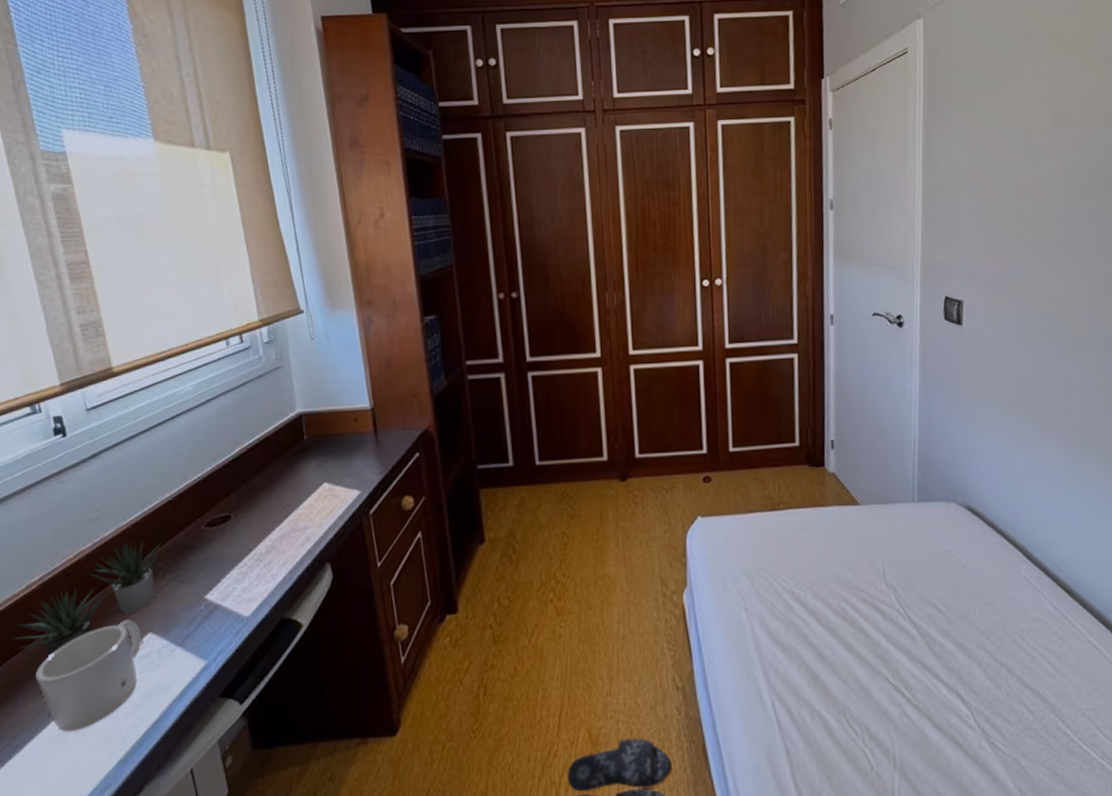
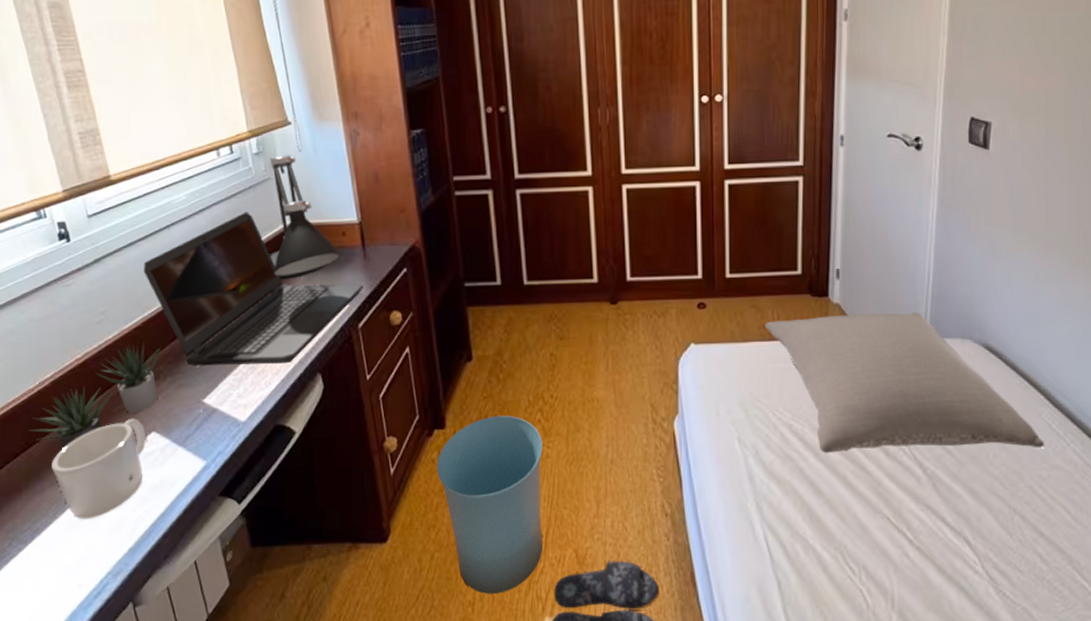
laptop computer: none [145,401,375,561] -> present [144,212,363,366]
desk lamp: none [279,343,352,469] -> present [269,155,340,280]
waste bin: none [448,597,557,783] -> present [436,416,544,595]
pillow: none [766,478,1024,619] -> present [765,313,1044,454]

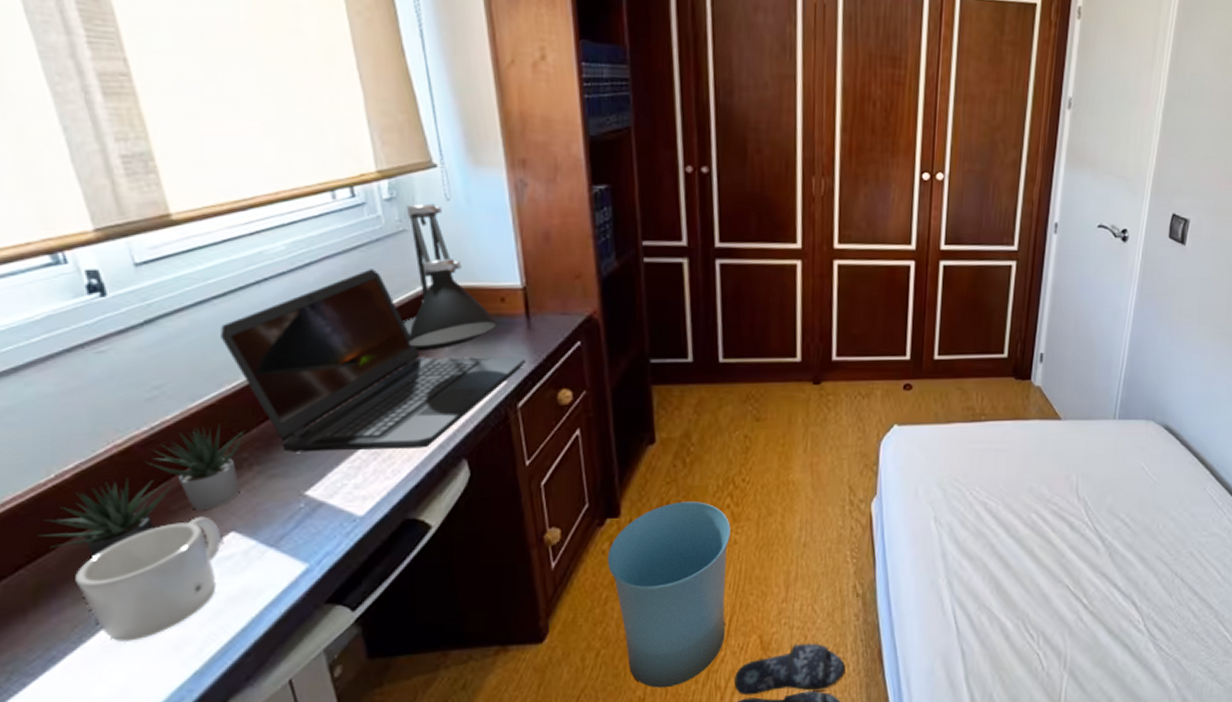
pillow: present [765,313,1044,454] -> none [968,396,1206,530]

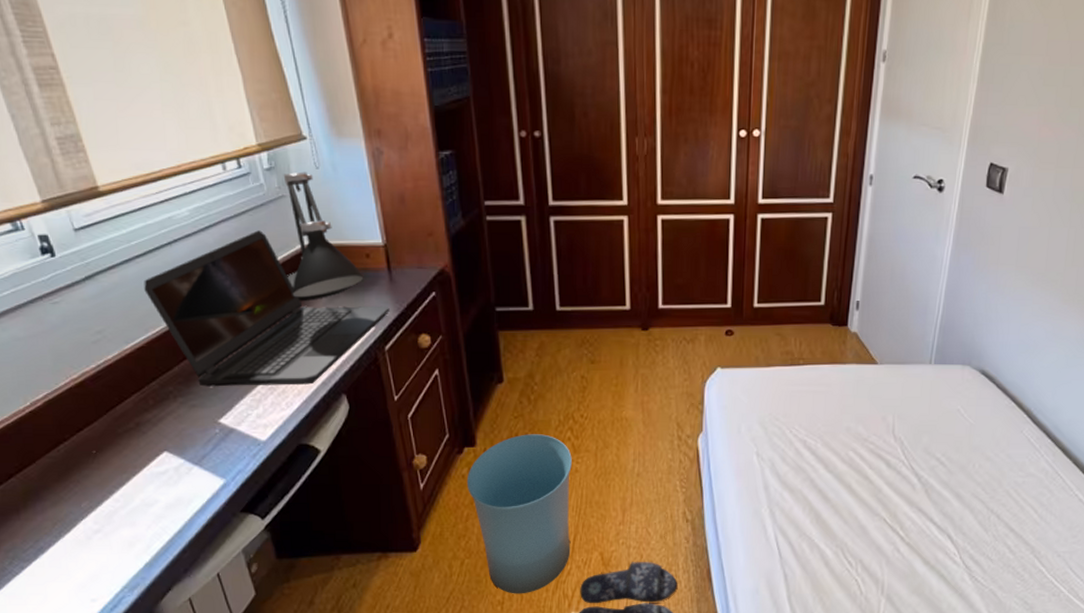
succulent plant: present [38,424,244,558] -> none [22,362,169,470]
mug: present [75,516,221,641] -> none [52,438,157,537]

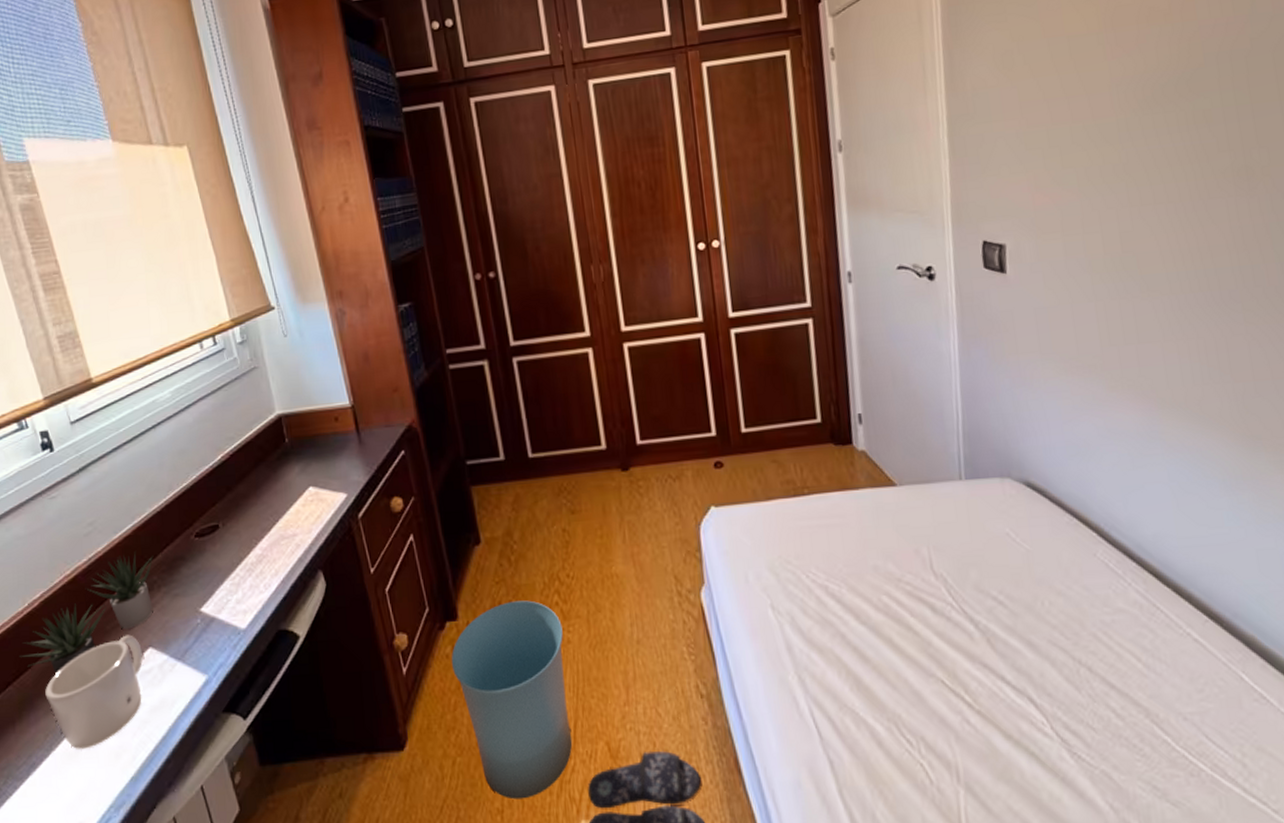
succulent plant: none [22,362,169,470] -> present [20,552,153,675]
mug: none [52,438,157,537] -> present [45,635,143,749]
laptop computer: present [144,230,390,387] -> none [131,404,361,574]
desk lamp: present [283,171,364,301] -> none [254,341,334,474]

